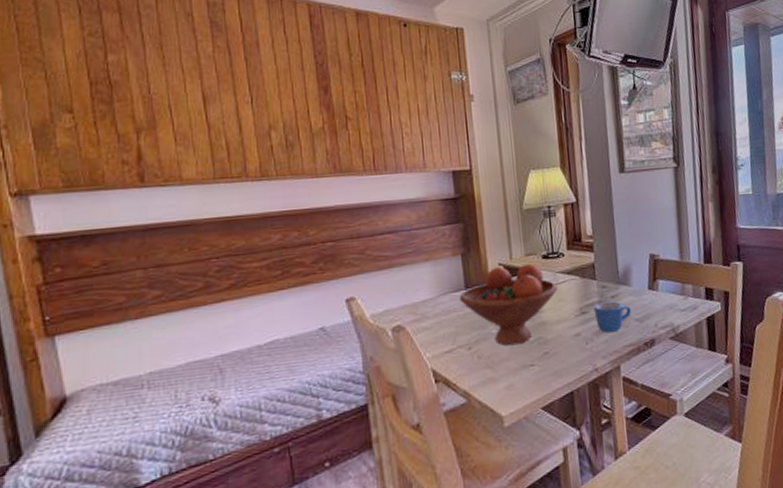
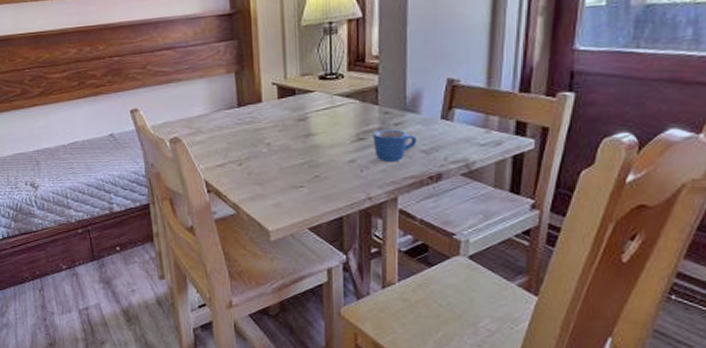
fruit bowl: present [459,263,558,346] -> none [231,84,334,166]

